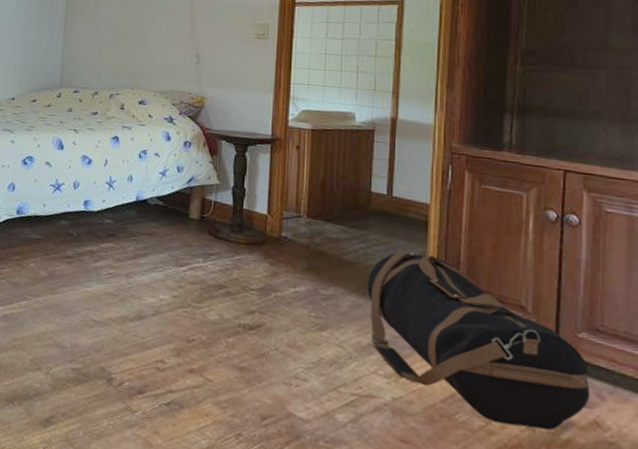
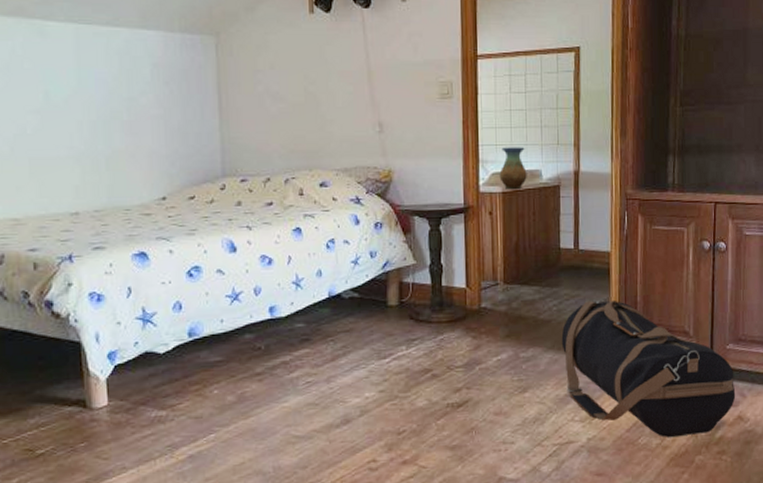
vase: none [310,87,339,128] -> present [499,147,527,189]

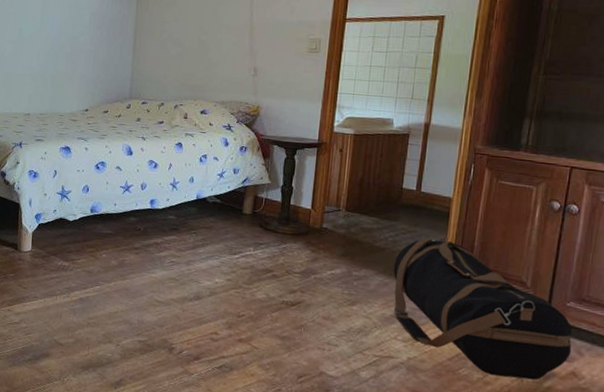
vase: present [499,147,527,189] -> none [353,97,380,133]

